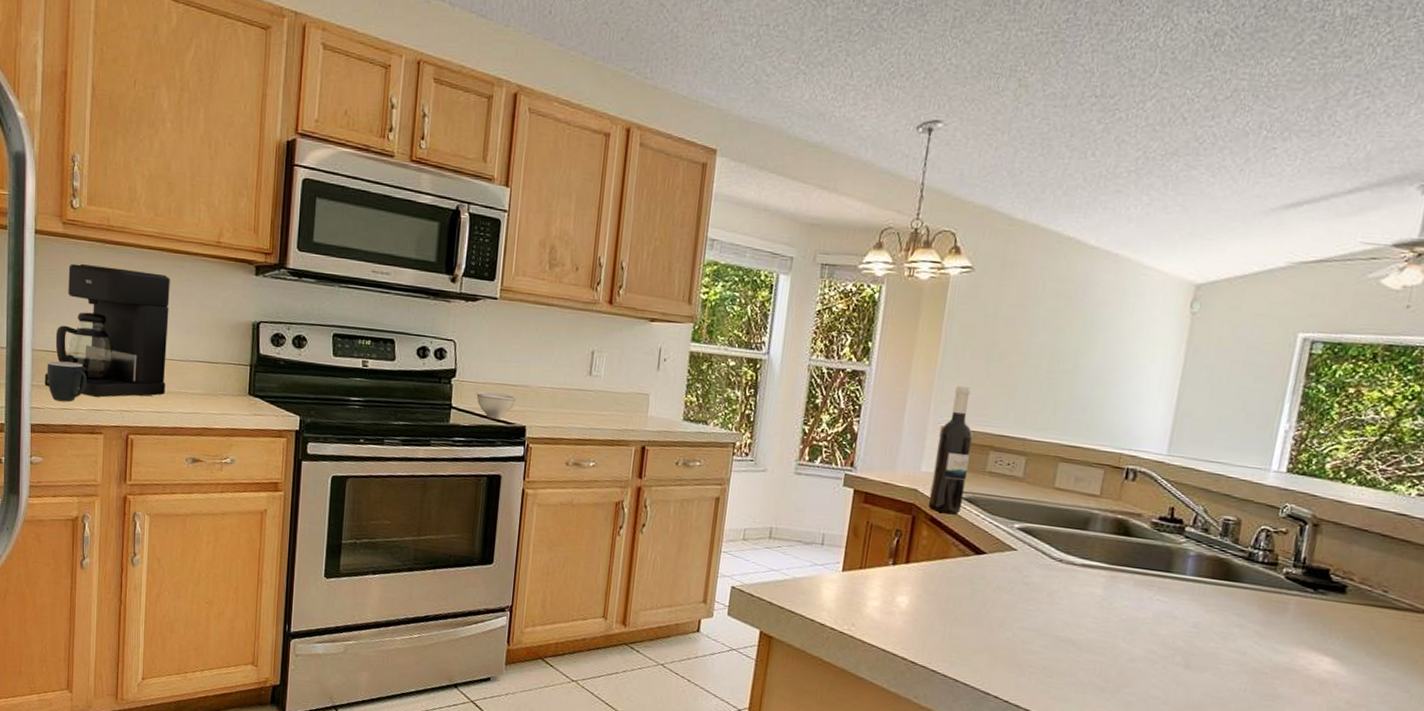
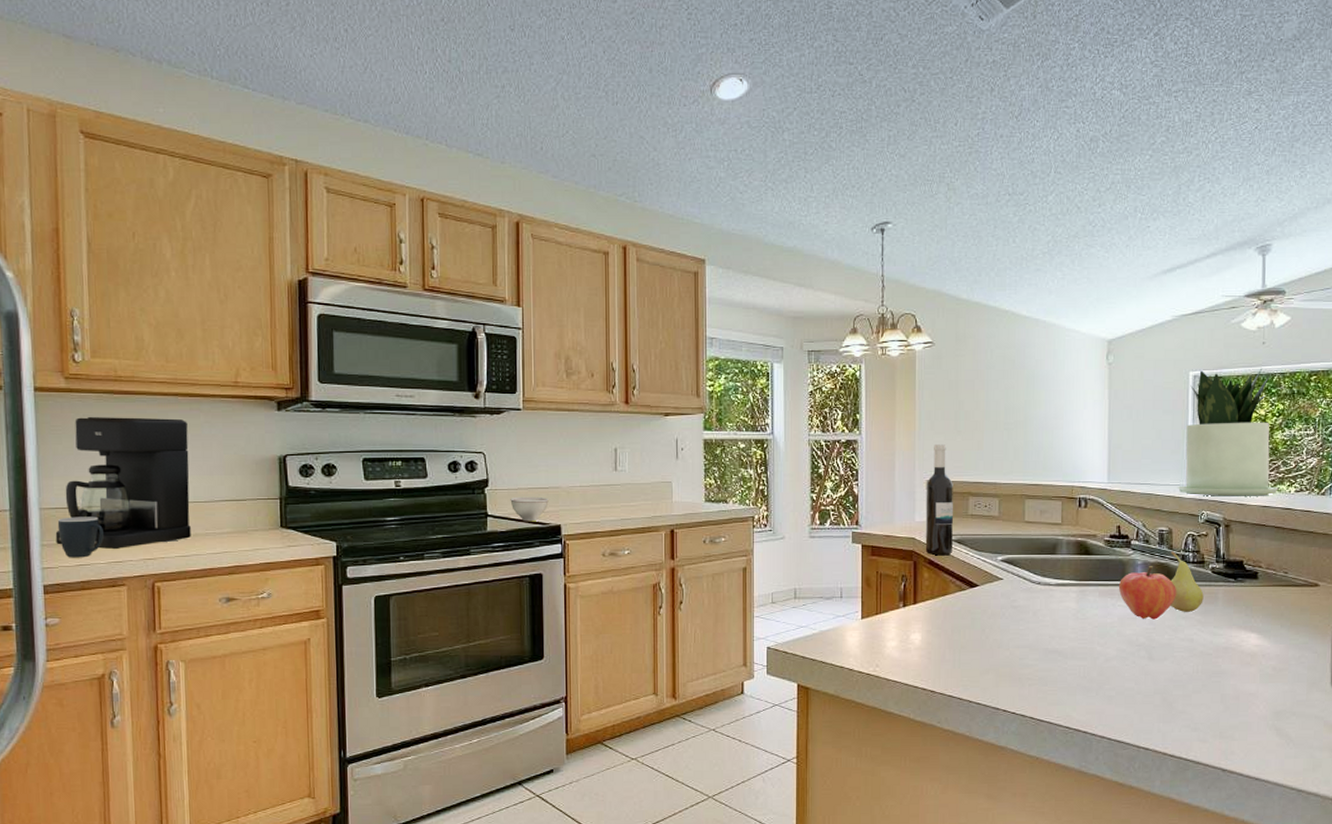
fruit: none [1159,559,1236,623] -> present [1118,566,1177,620]
fruit: none [1222,546,1270,621] -> present [1170,551,1204,613]
planter: none [1257,333,1407,496] -> present [1177,368,1279,496]

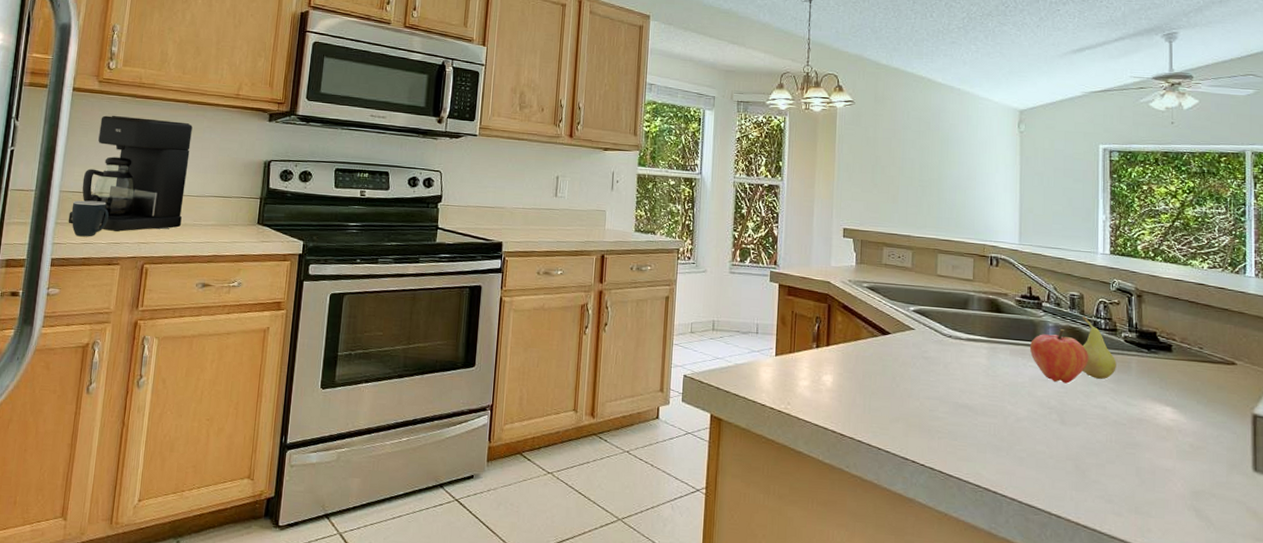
bowl: present [510,496,549,522] -> none [459,213,494,238]
wine bottle: present [925,444,954,556] -> none [839,195,869,302]
planter: present [1177,368,1279,496] -> none [1088,144,1191,270]

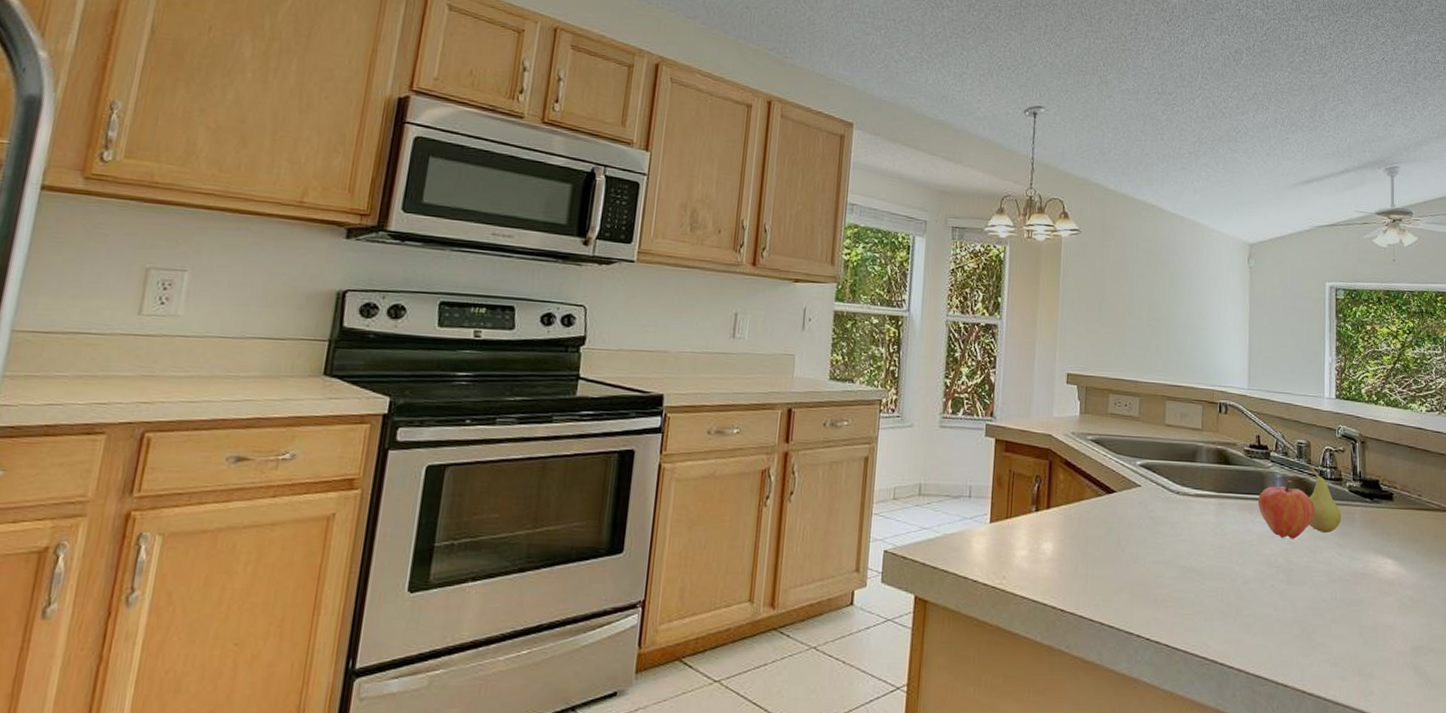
coffee maker: present [68,115,193,233] -> none [23,225,231,389]
mug: present [71,200,110,237] -> none [29,343,92,396]

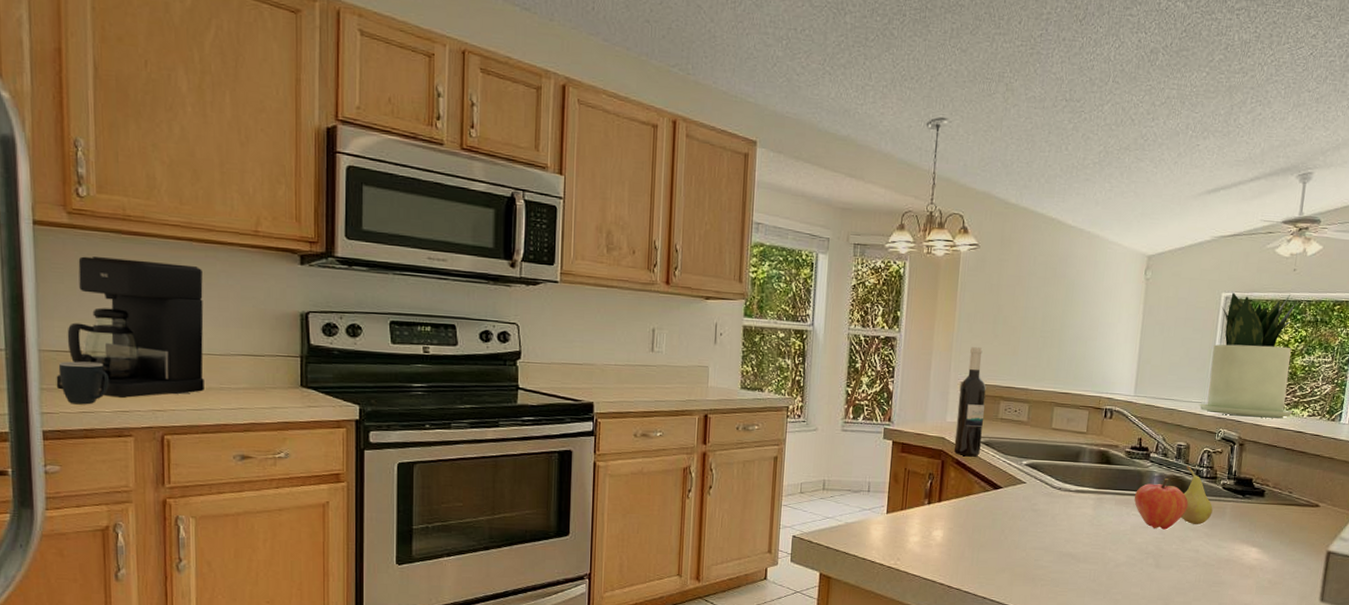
coffee maker: none [23,225,231,389] -> present [56,256,204,399]
mug: none [29,343,92,396] -> present [58,361,110,405]
wine bottle: none [1062,336,1094,457] -> present [954,347,986,457]
planter: none [1315,282,1411,414] -> present [1199,292,1296,419]

